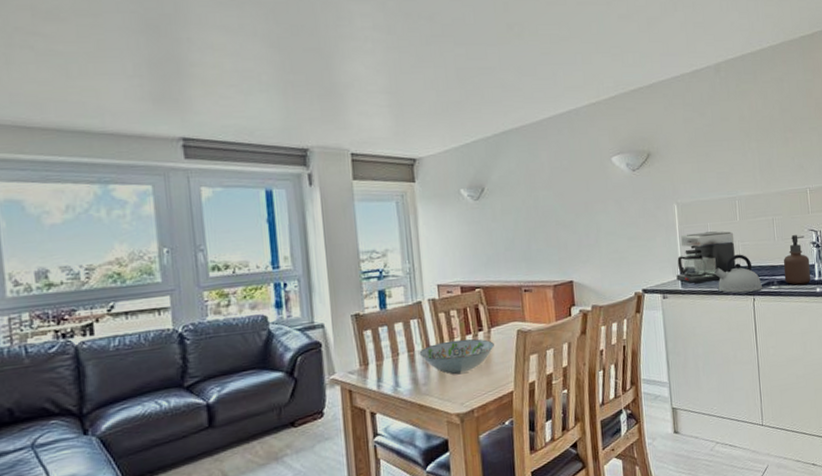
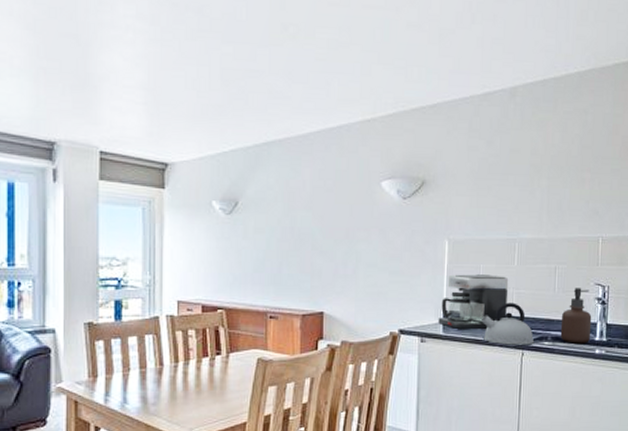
decorative bowl: present [419,339,494,375] -> none [151,361,231,398]

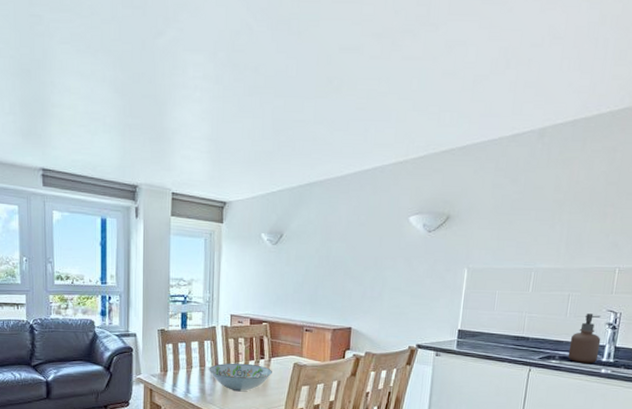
decorative bowl: none [151,361,231,398] -> present [208,363,272,392]
coffee maker: present [438,274,508,330] -> none [453,299,521,347]
kettle: present [480,302,535,345] -> none [492,325,543,363]

